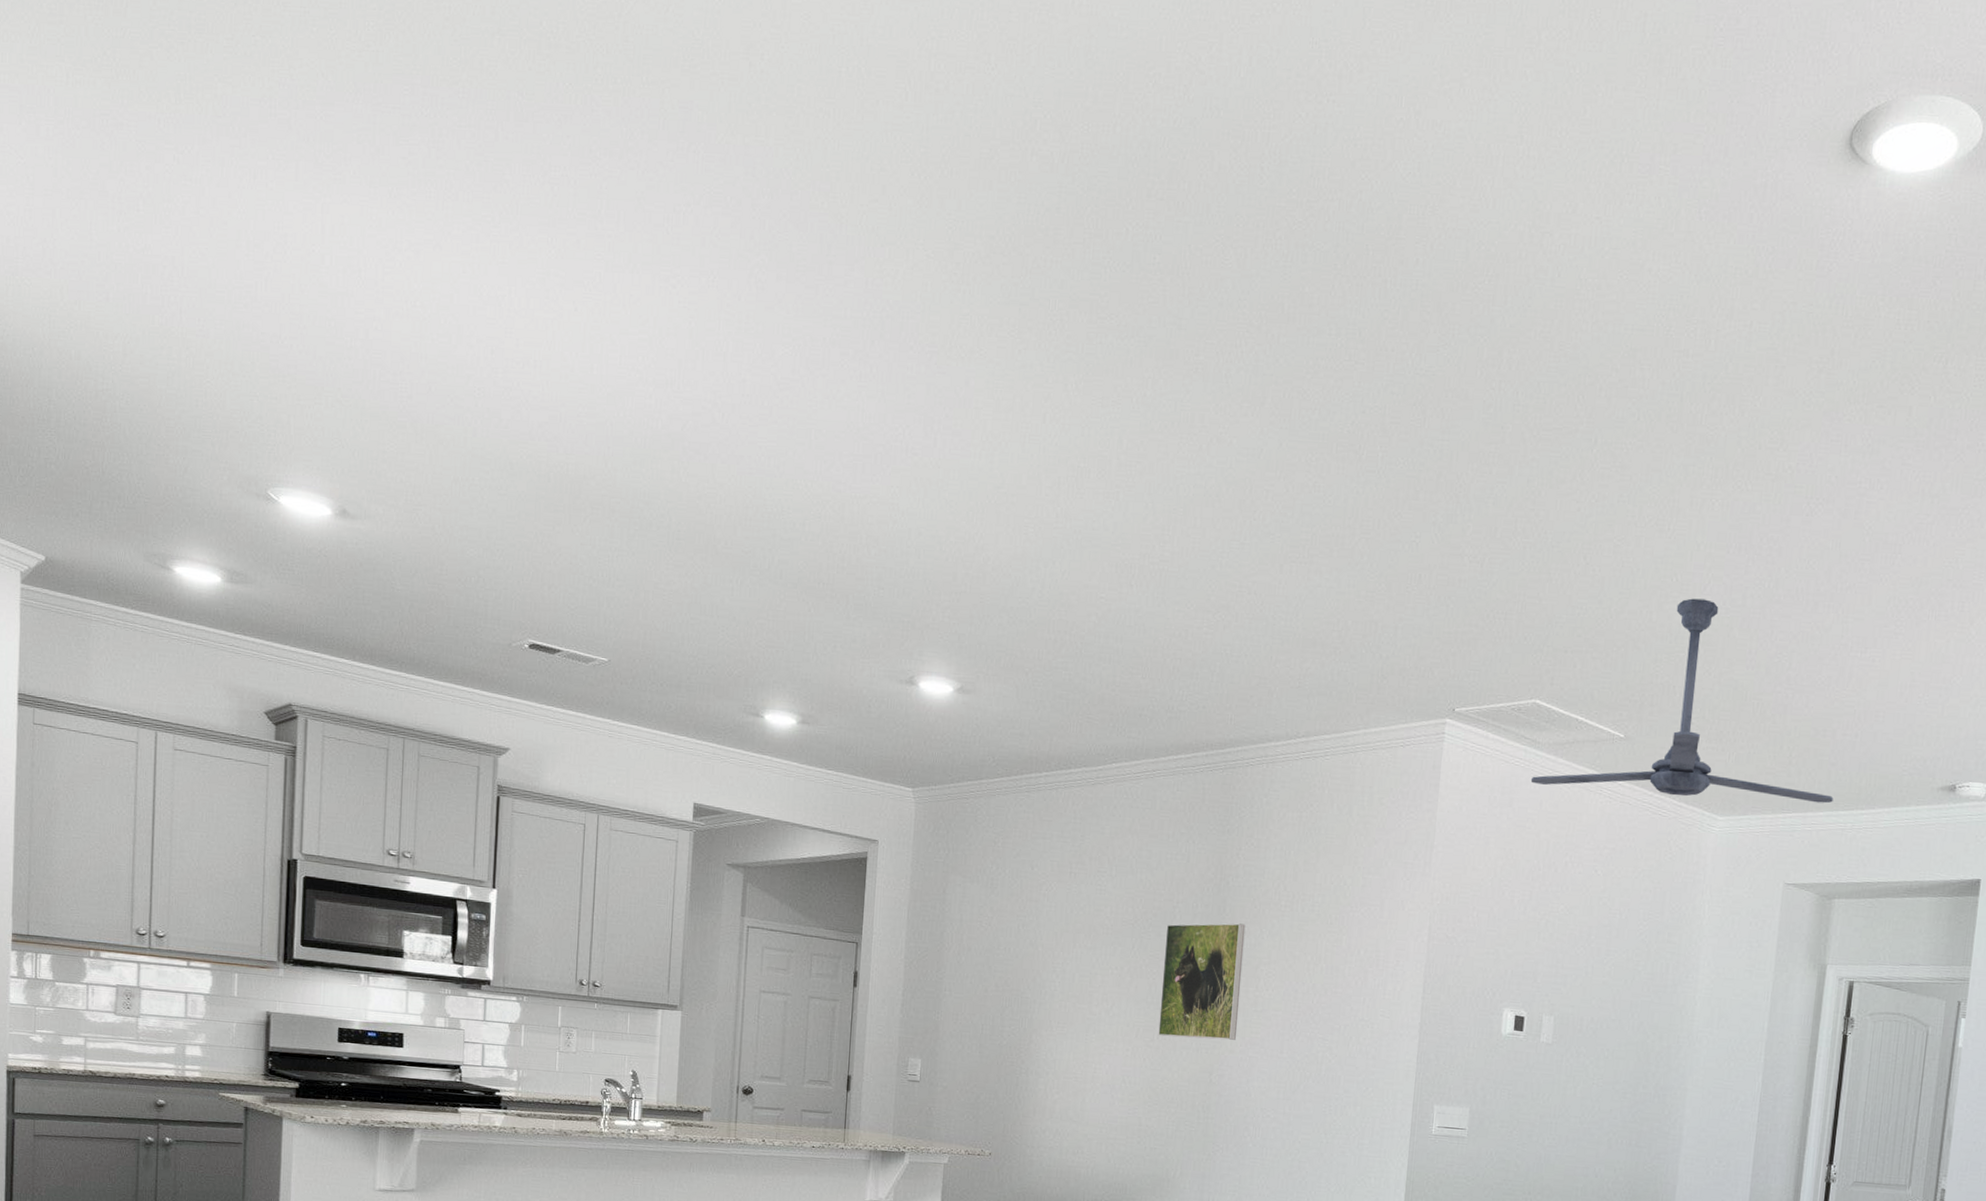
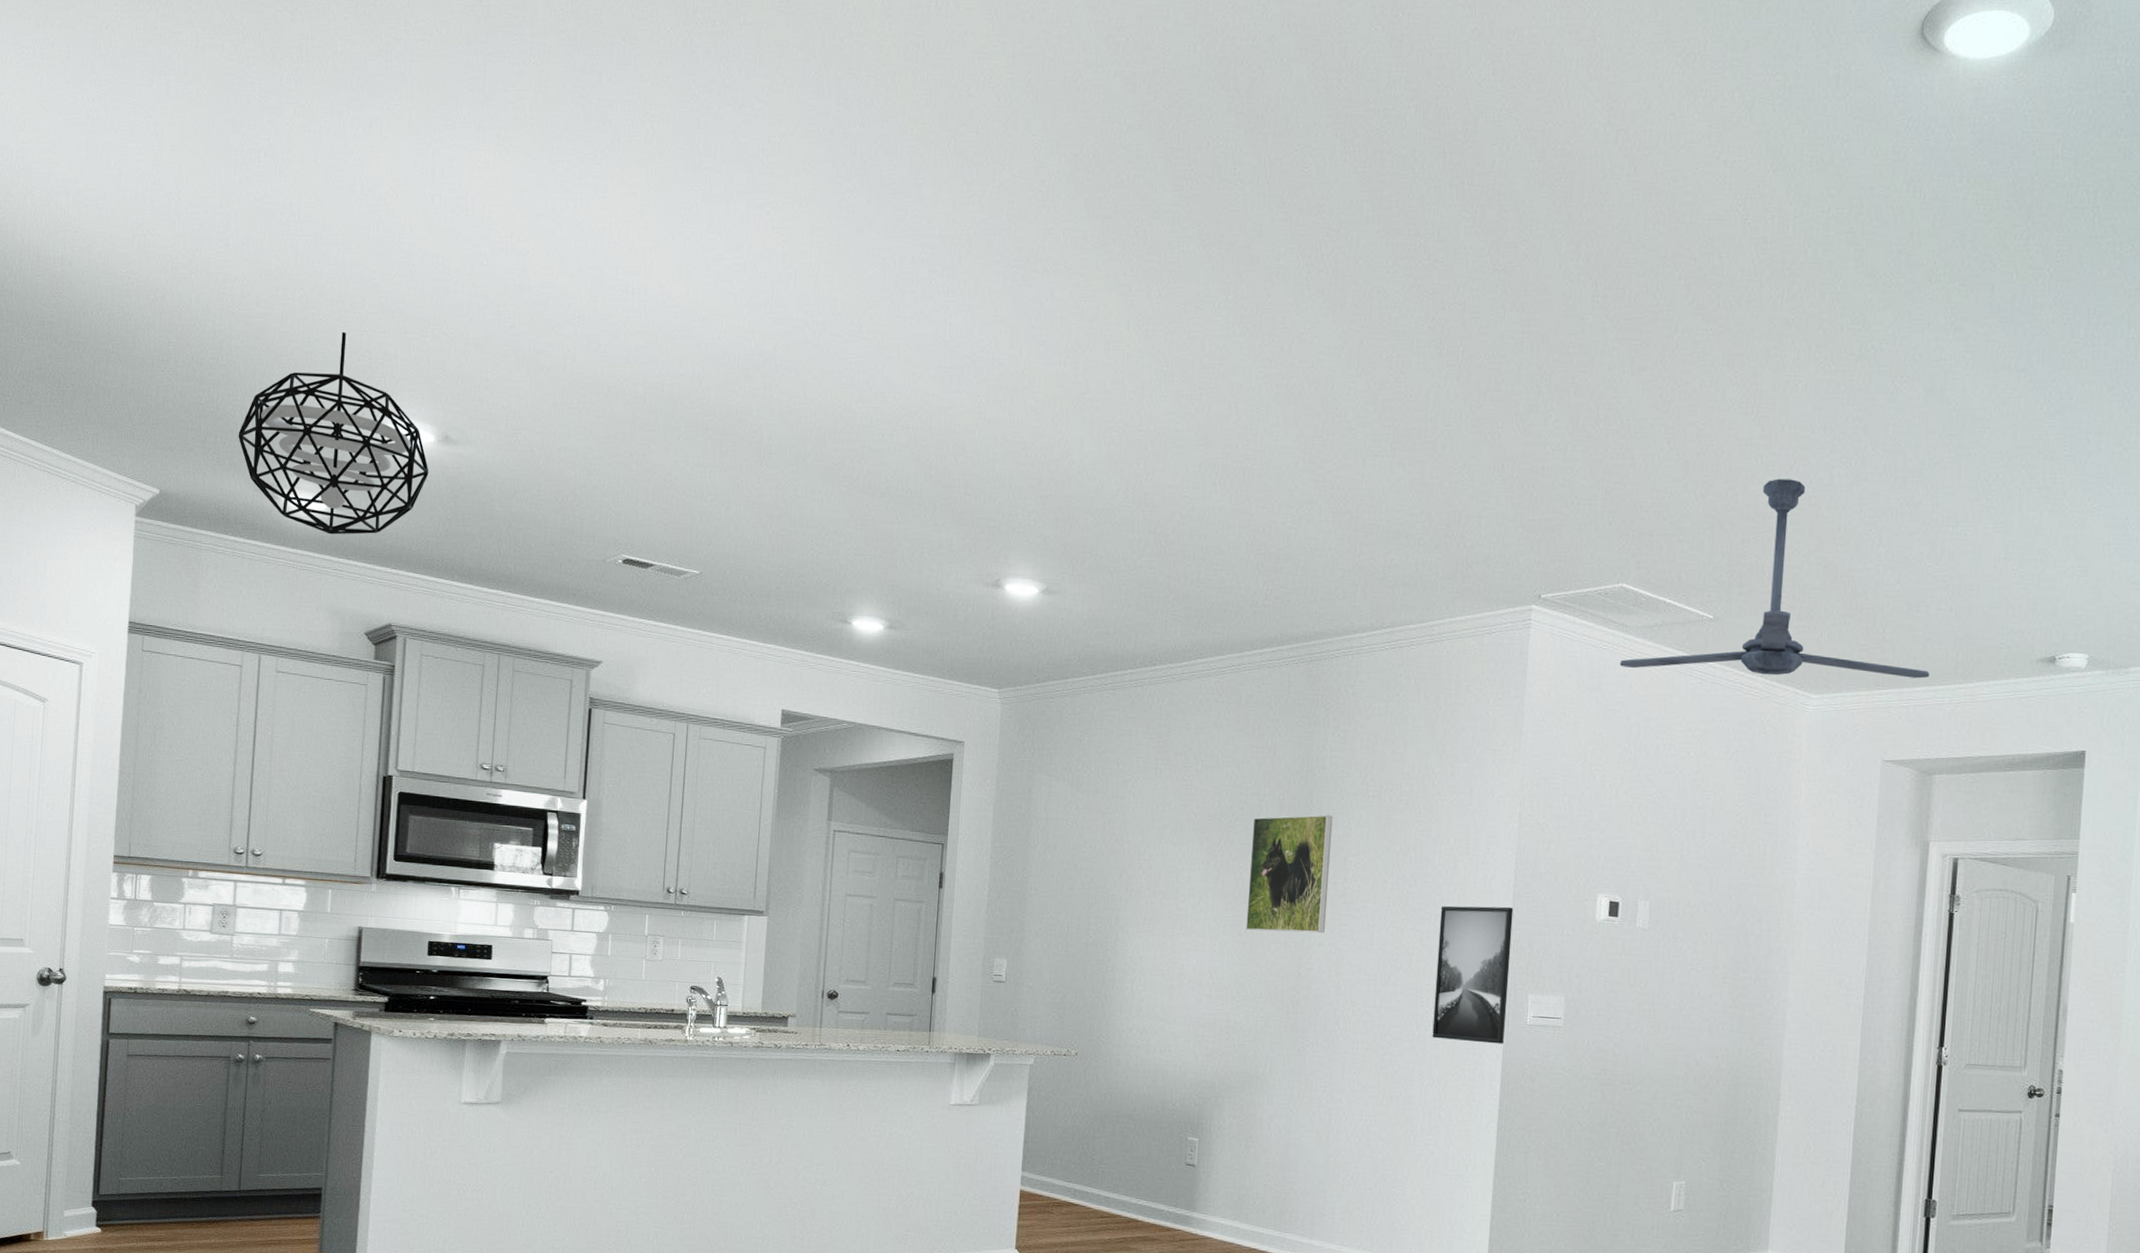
pendant light: none [125,396,326,610] -> present [238,331,429,535]
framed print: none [1339,1016,1421,1153] -> present [1432,905,1514,1044]

